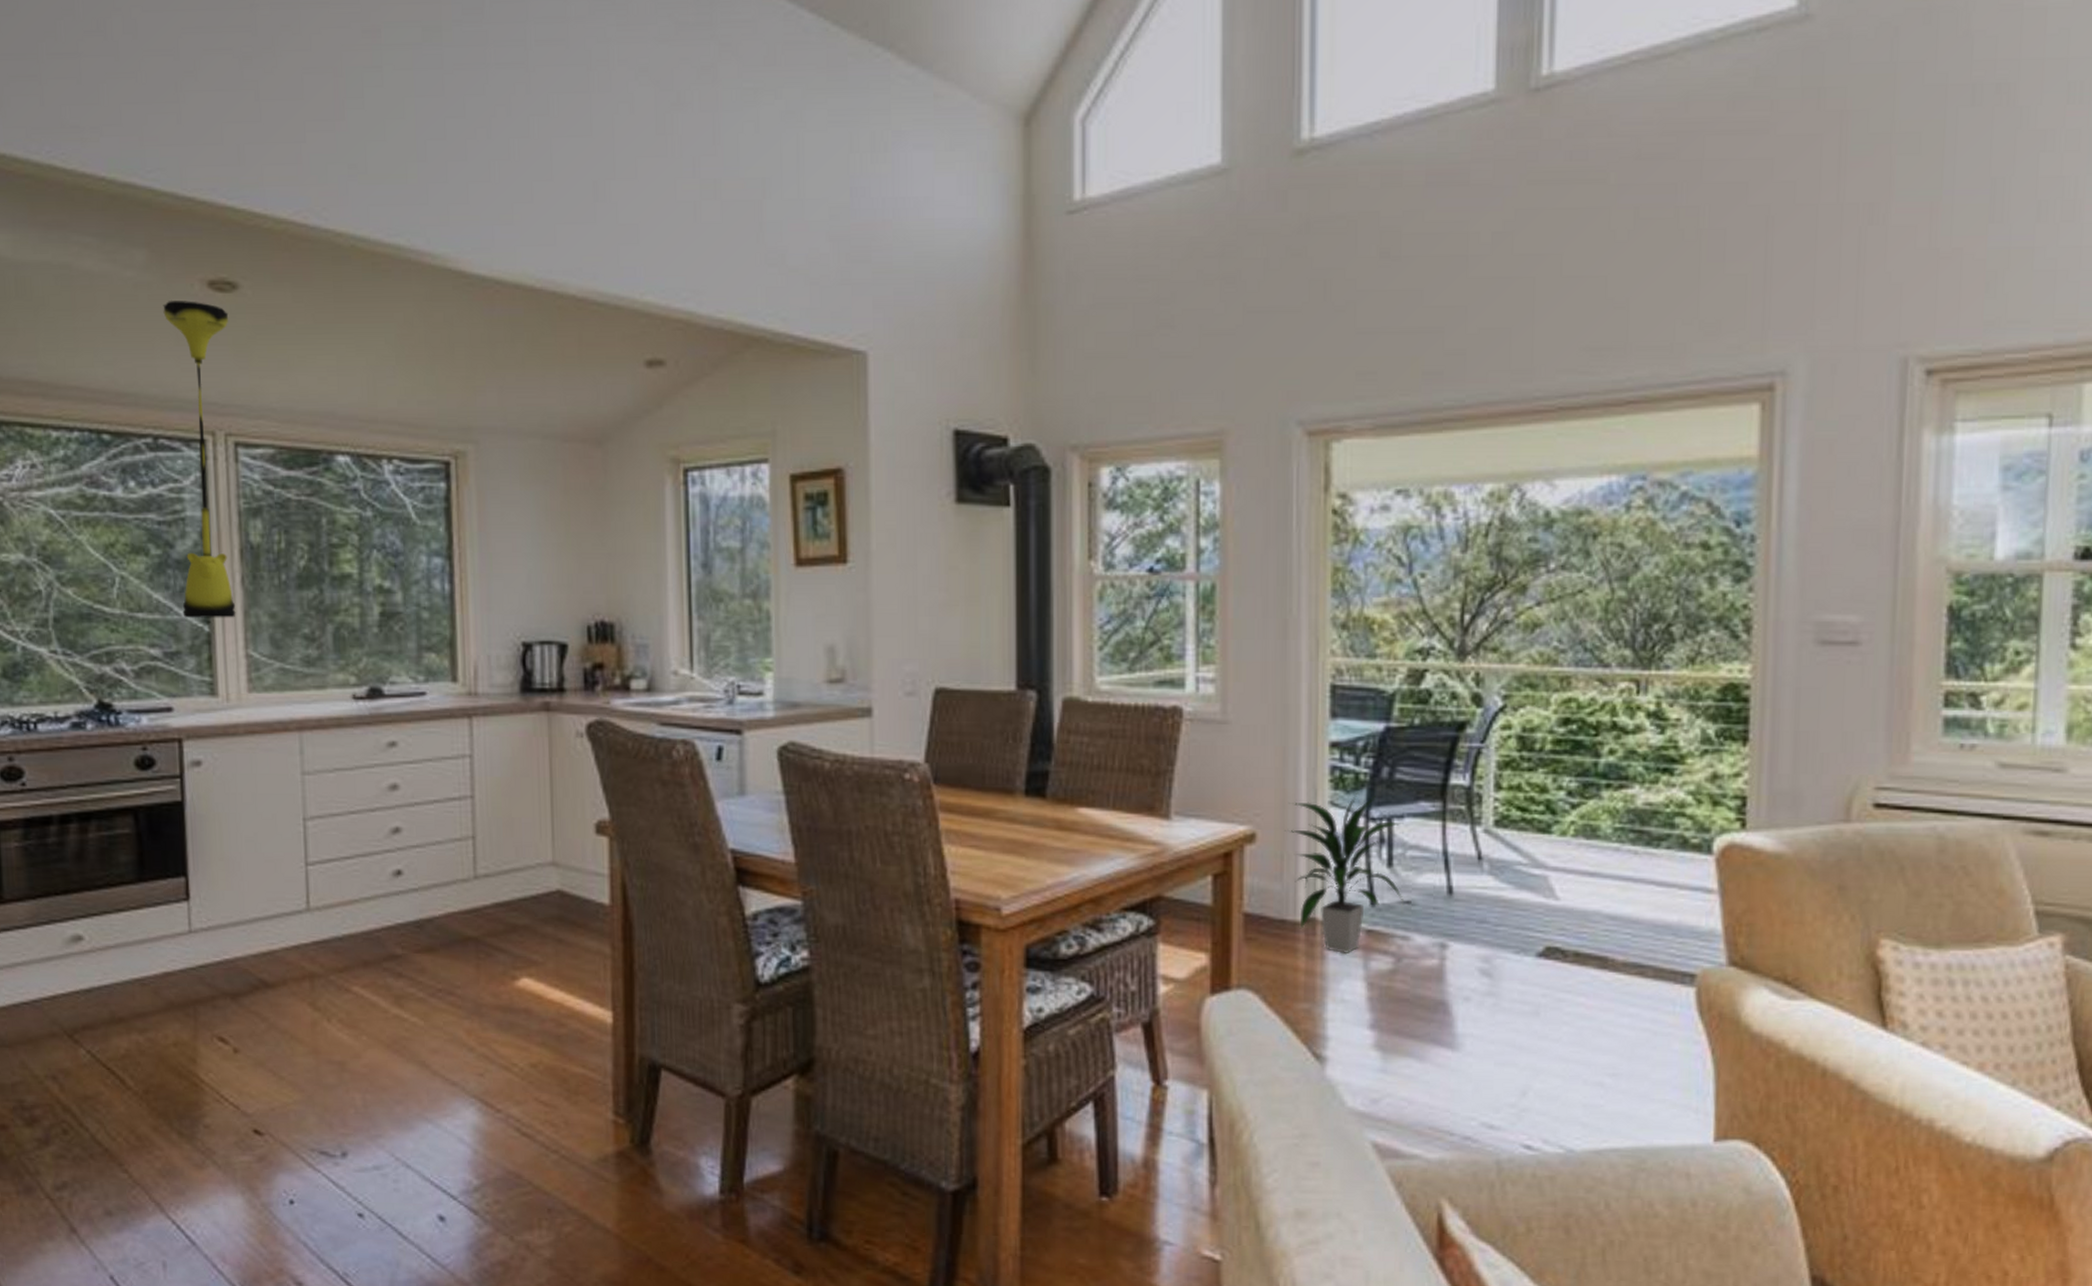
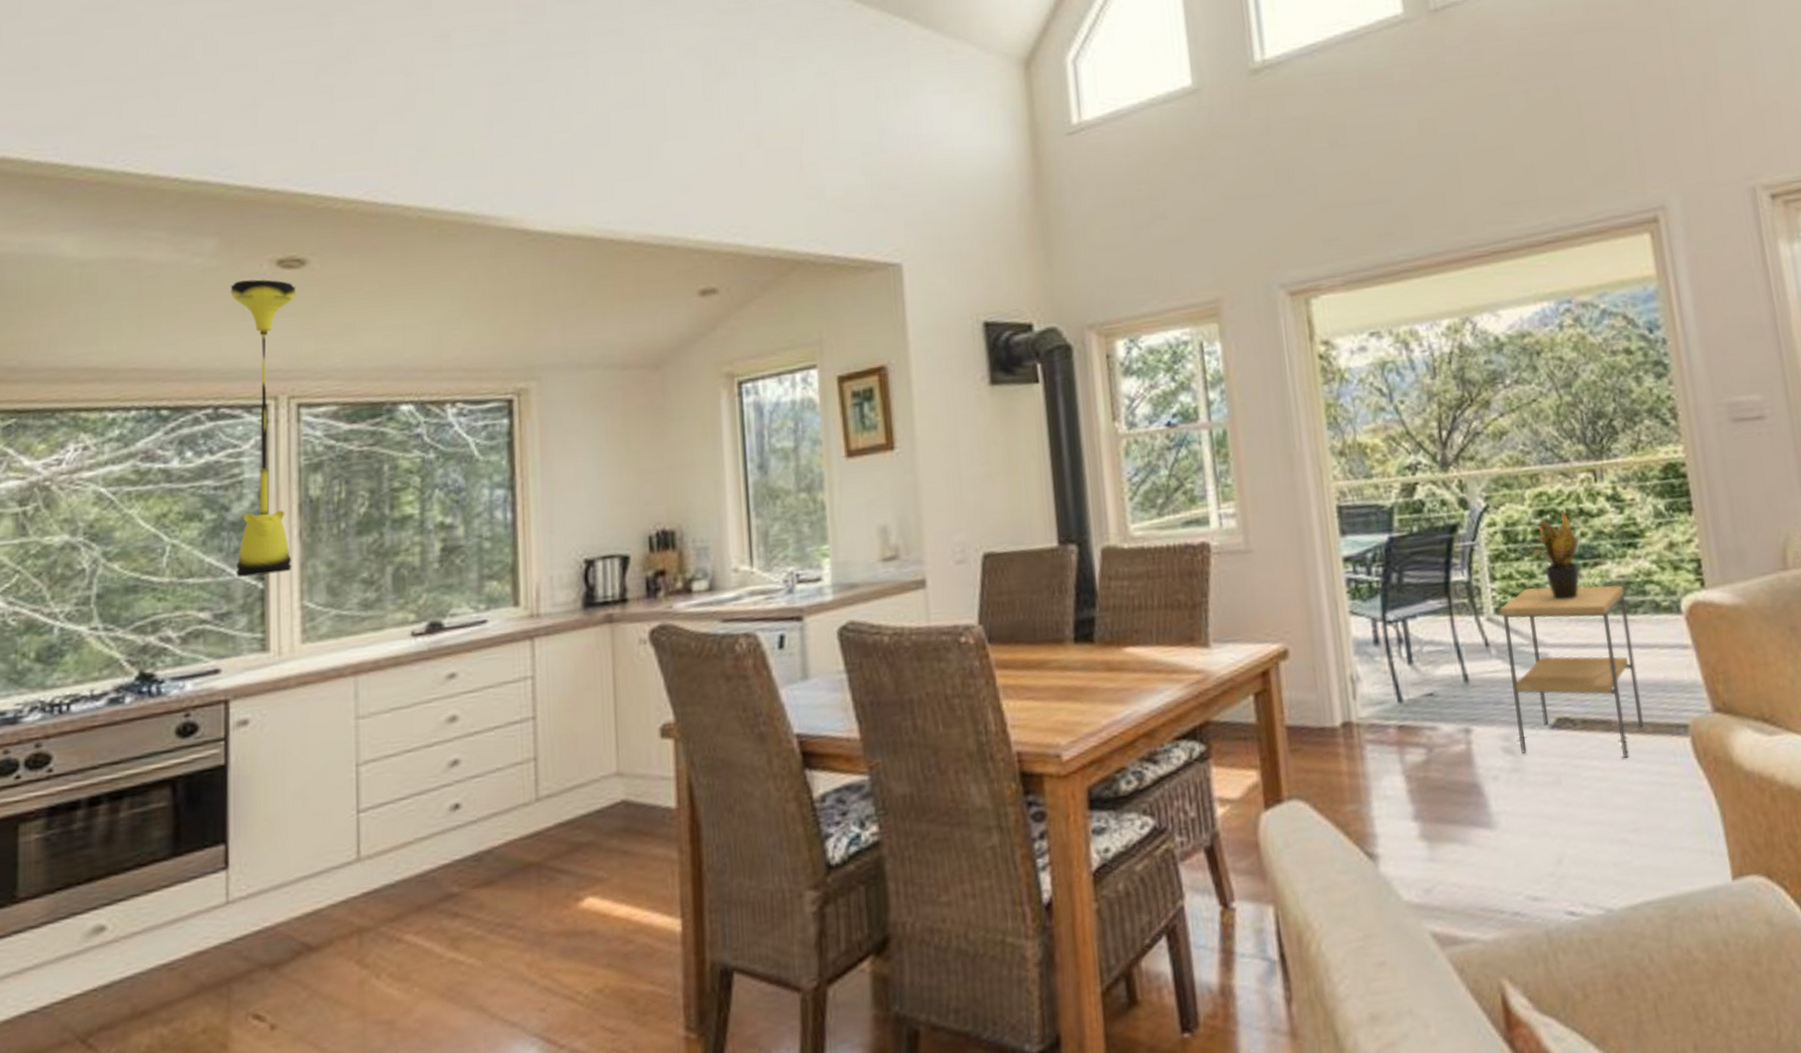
indoor plant: present [1285,792,1404,955] -> none [1313,599,1427,752]
side table: none [1499,802,1649,1000] -> present [1499,585,1644,759]
potted plant: none [1549,722,1606,822] -> present [1532,510,1579,600]

